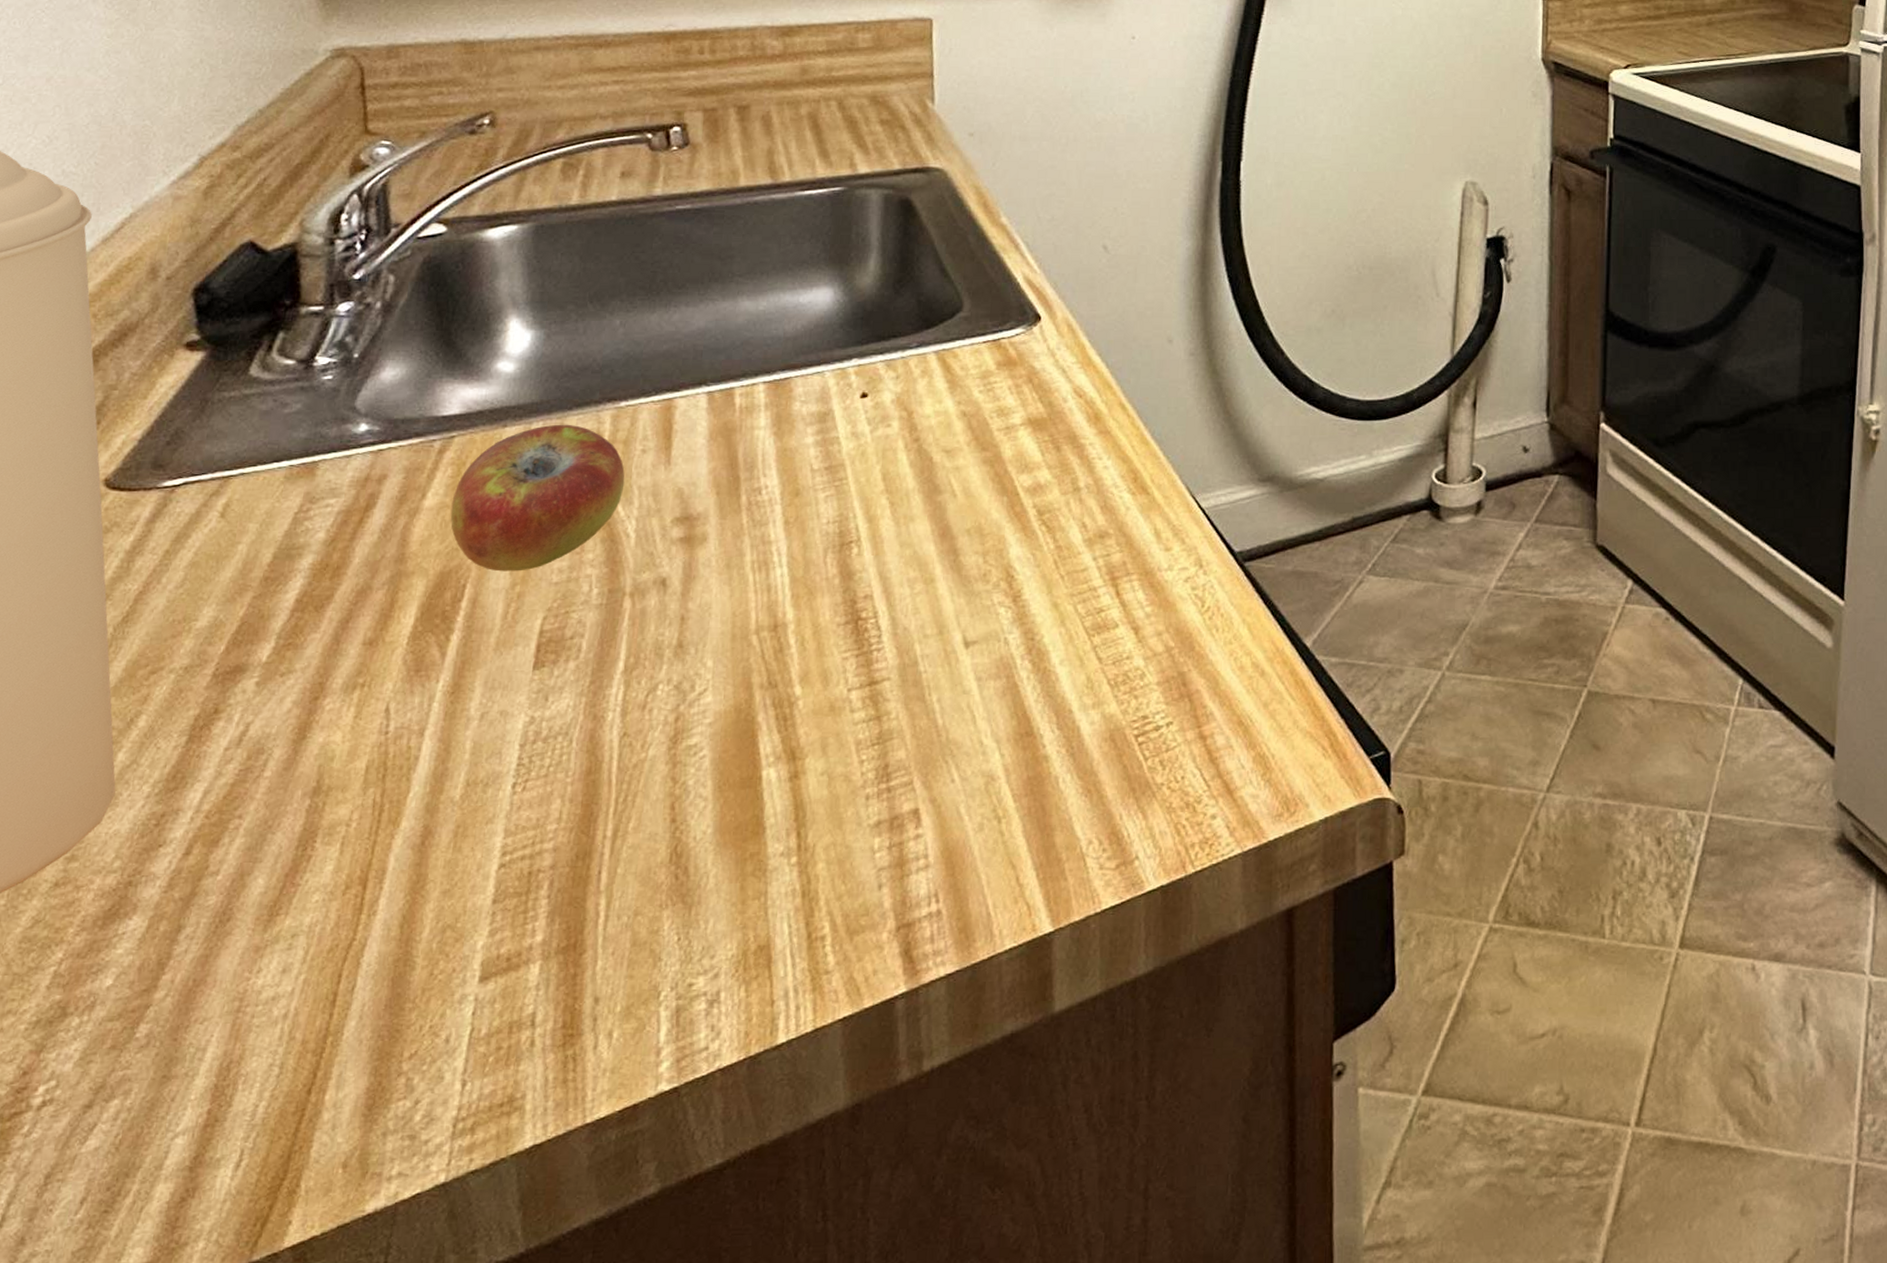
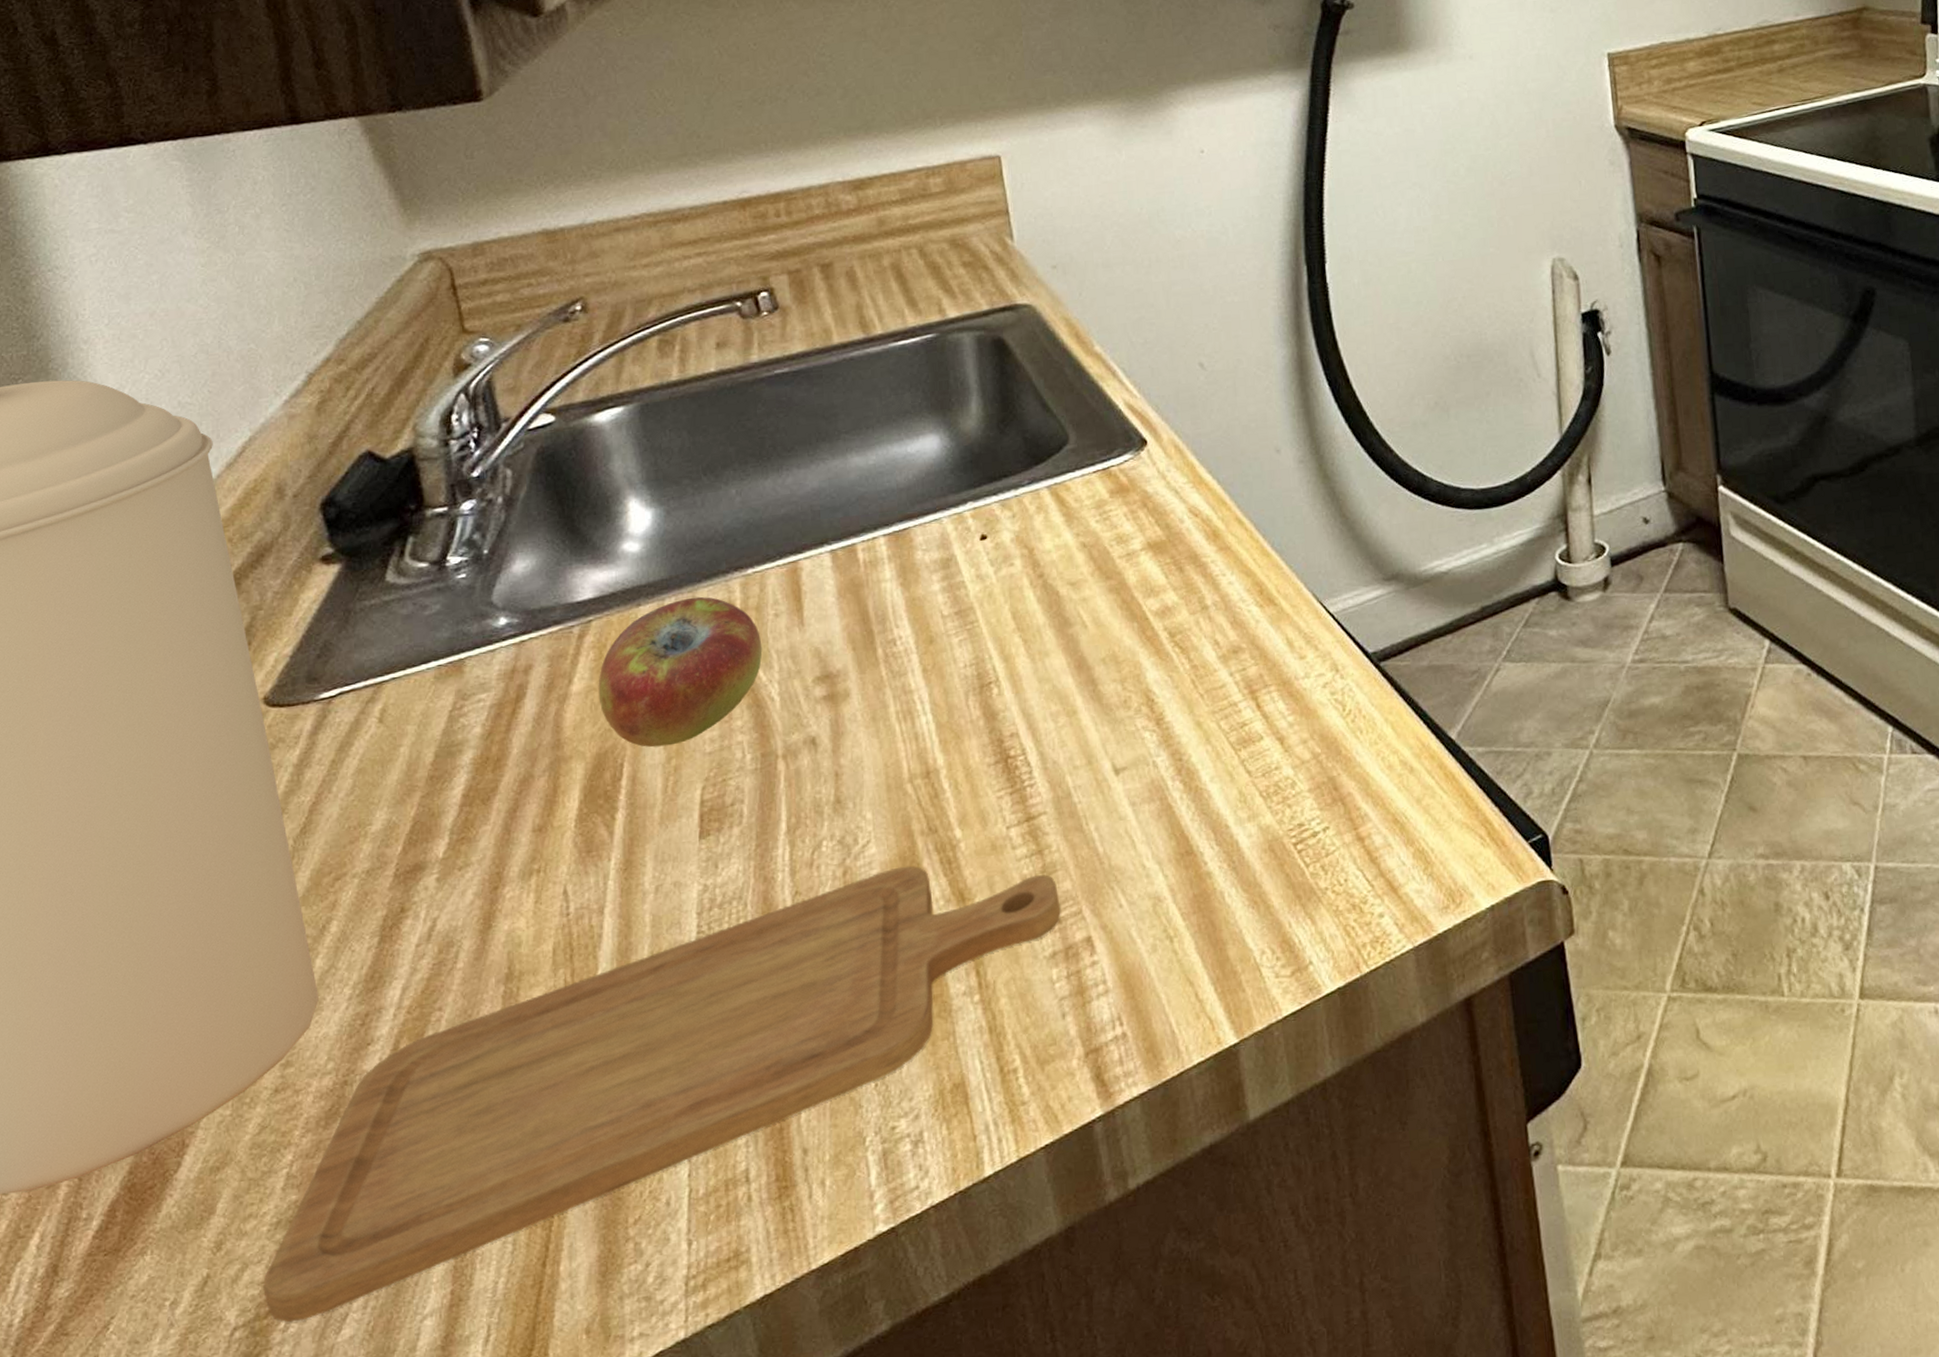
chopping board: none [11,718,892,1127] -> present [263,865,1061,1322]

